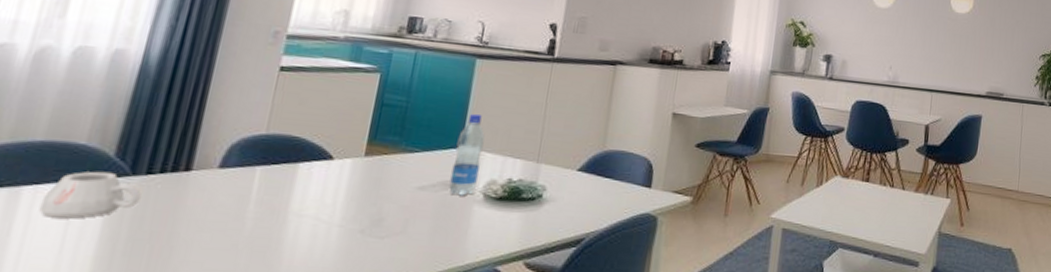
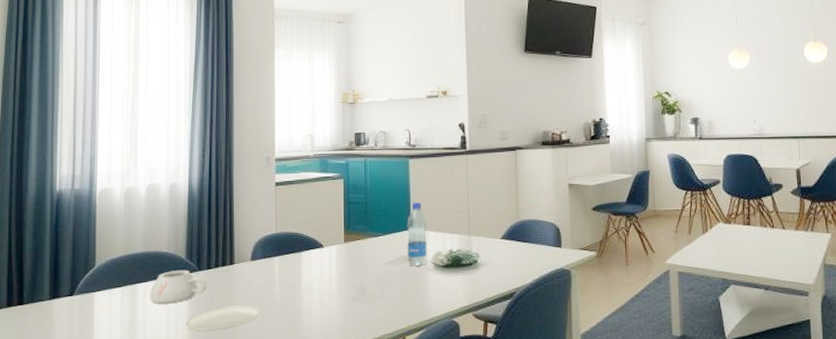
plate: none [90,228,220,262] -> present [185,305,261,330]

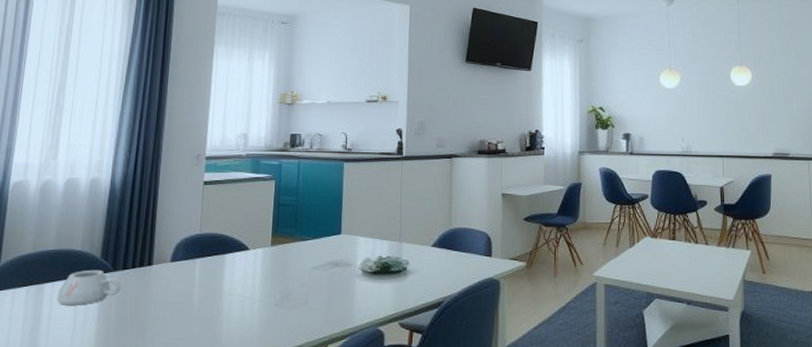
plate: present [185,305,261,330] -> none [93,309,177,335]
bottle: present [407,201,427,267] -> none [335,206,357,272]

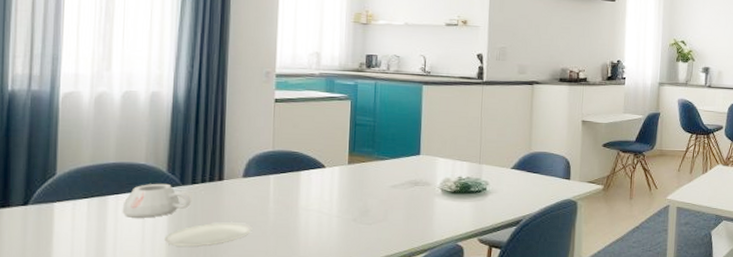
plate: none [93,309,177,335] -> present [163,222,252,247]

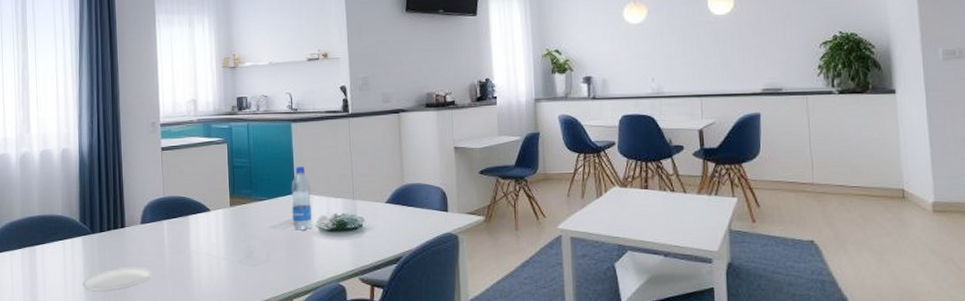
cup: present [122,183,191,218] -> none [47,232,101,265]
bottle: none [414,128,437,191] -> present [291,166,312,230]

